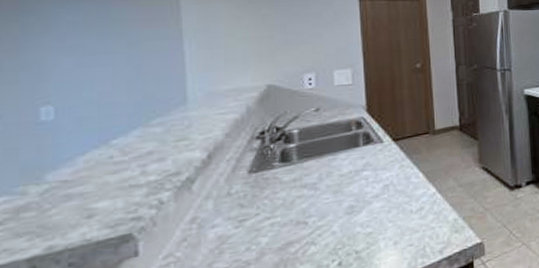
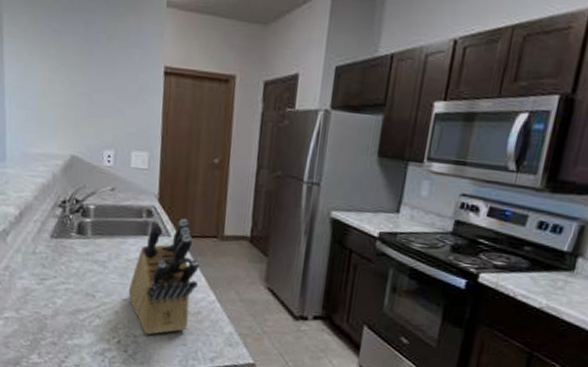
knife block: none [344,122,416,247] -> present [128,218,199,335]

